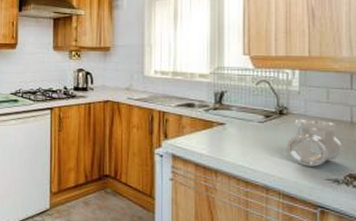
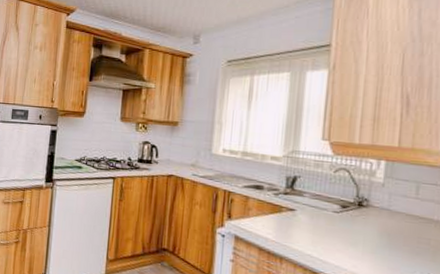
pipe fitting: present [286,119,344,167] -> none [362,212,432,266]

